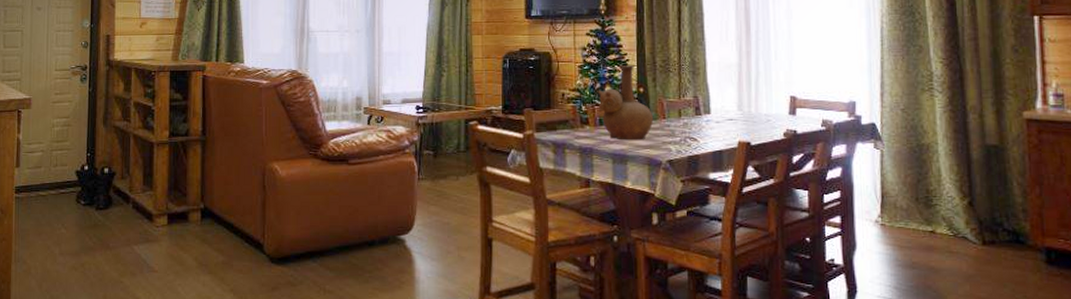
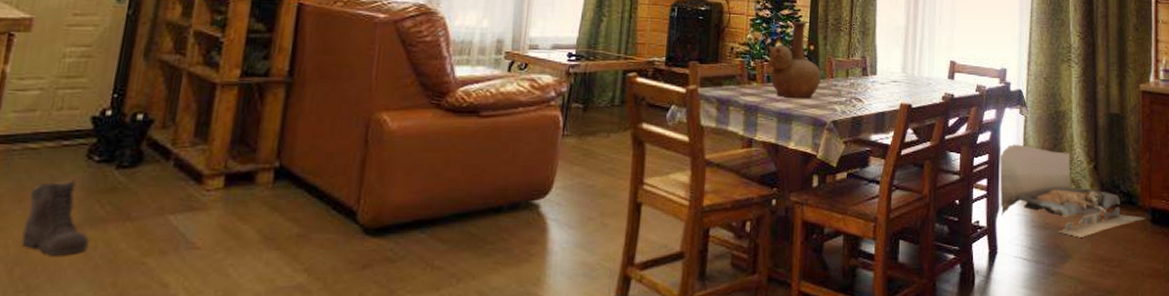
boot: none [44,218,85,275] -> present [21,179,89,256]
cat bed: none [854,180,1039,278] -> present [999,144,1146,238]

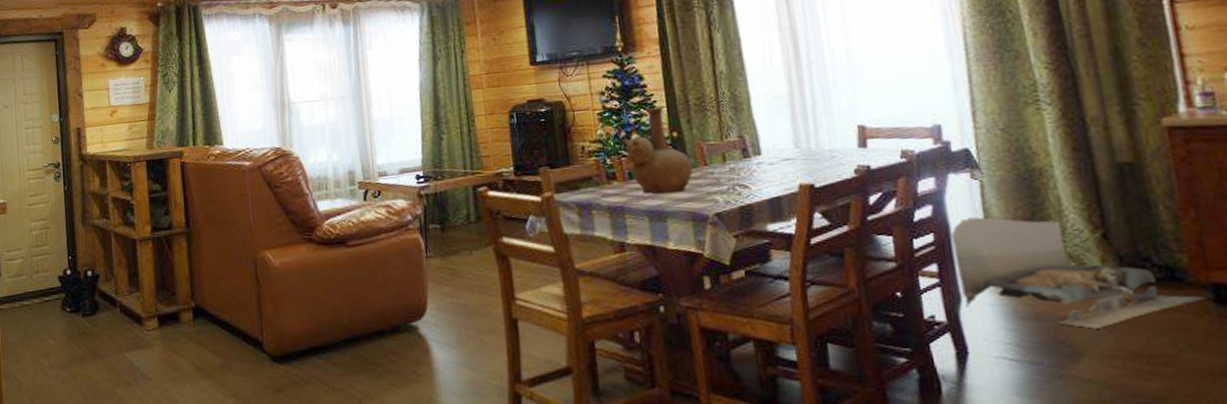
boot: present [21,179,89,256] -> none [32,327,77,389]

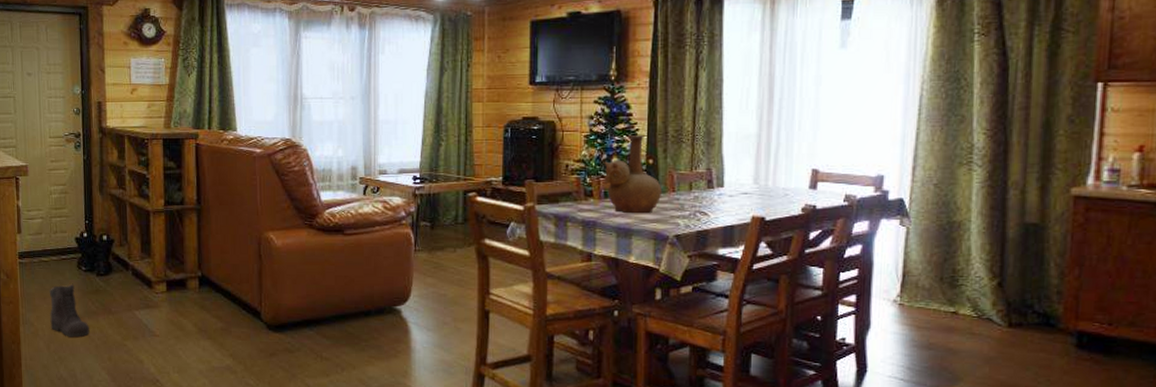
boot: none [32,327,77,389] -> present [49,283,90,338]
cat bed: present [951,217,1205,329] -> none [872,258,1069,360]

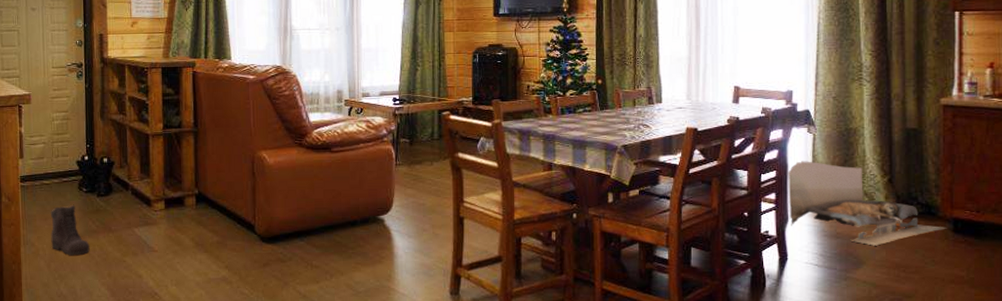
vase: present [604,135,663,214] -> none [560,59,611,128]
cat bed: none [872,258,1069,360] -> present [788,161,947,246]

